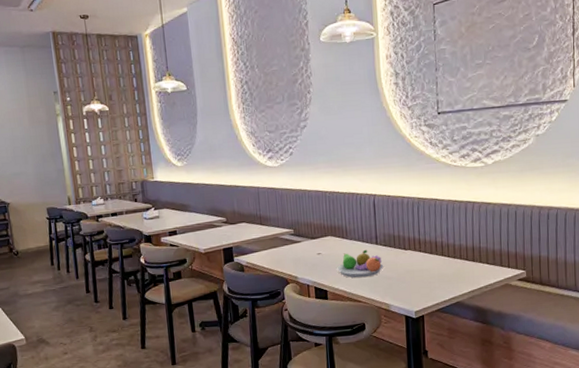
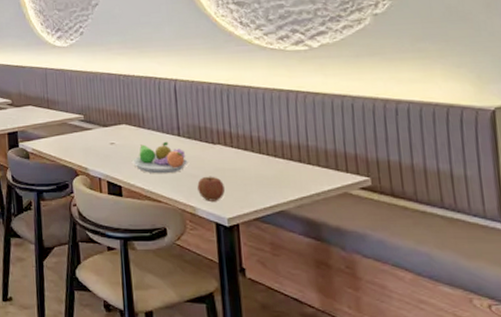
apple: none [391,277,413,299] -> present [197,176,225,201]

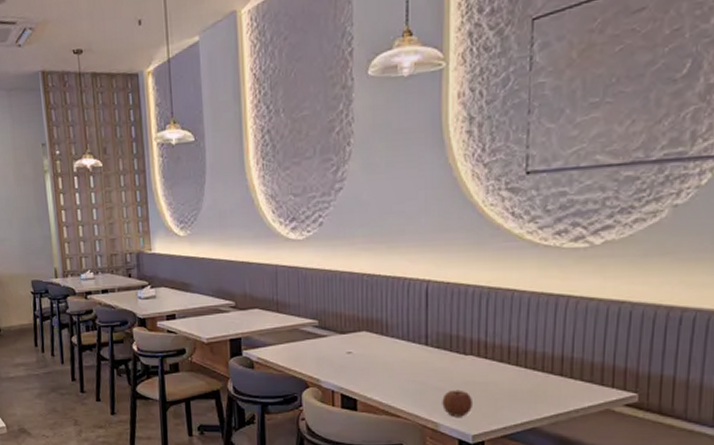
fruit bowl: present [131,141,188,174] -> none [370,351,434,387]

